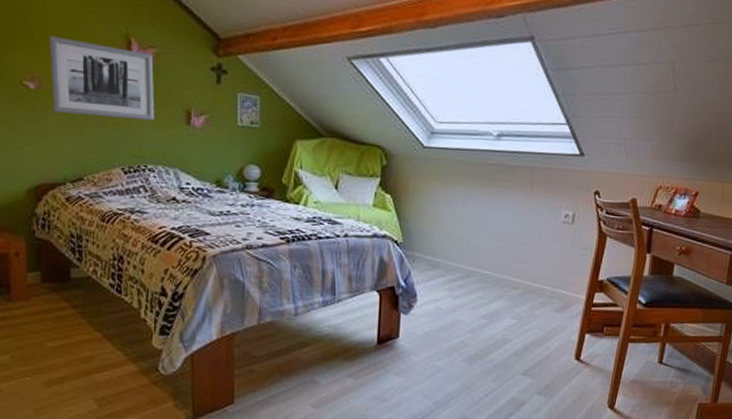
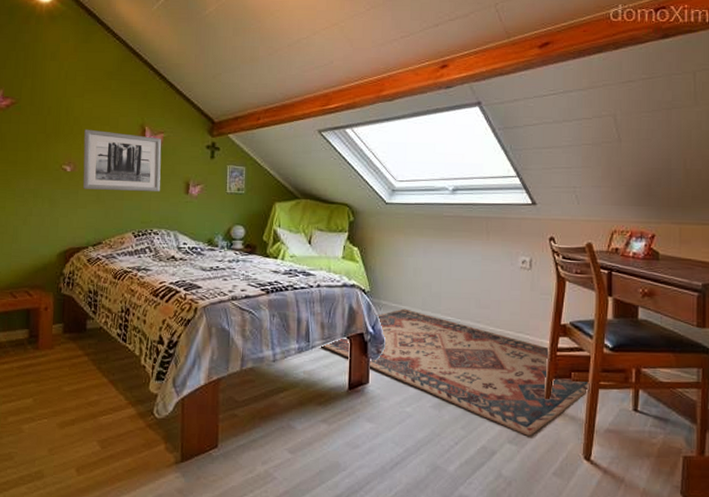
rug: none [348,261,620,387] -> present [321,308,590,436]

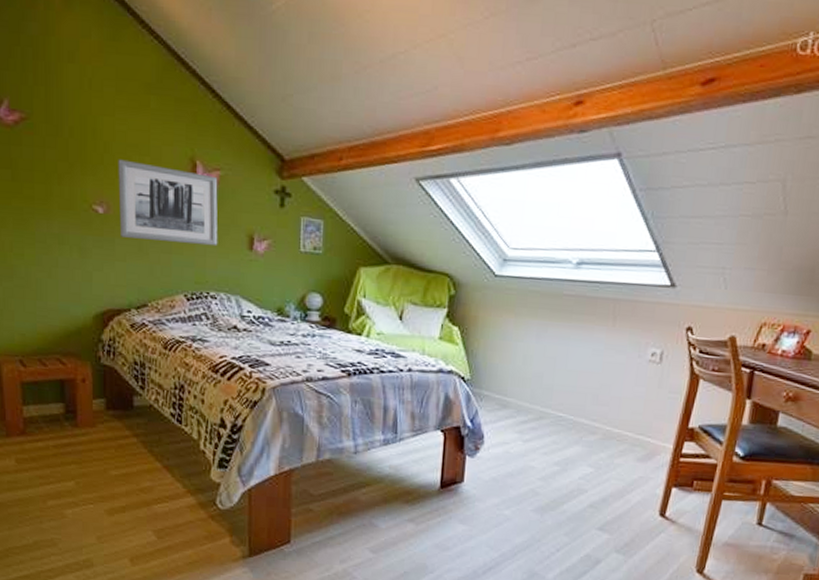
rug: present [321,308,590,436] -> none [410,401,712,546]

